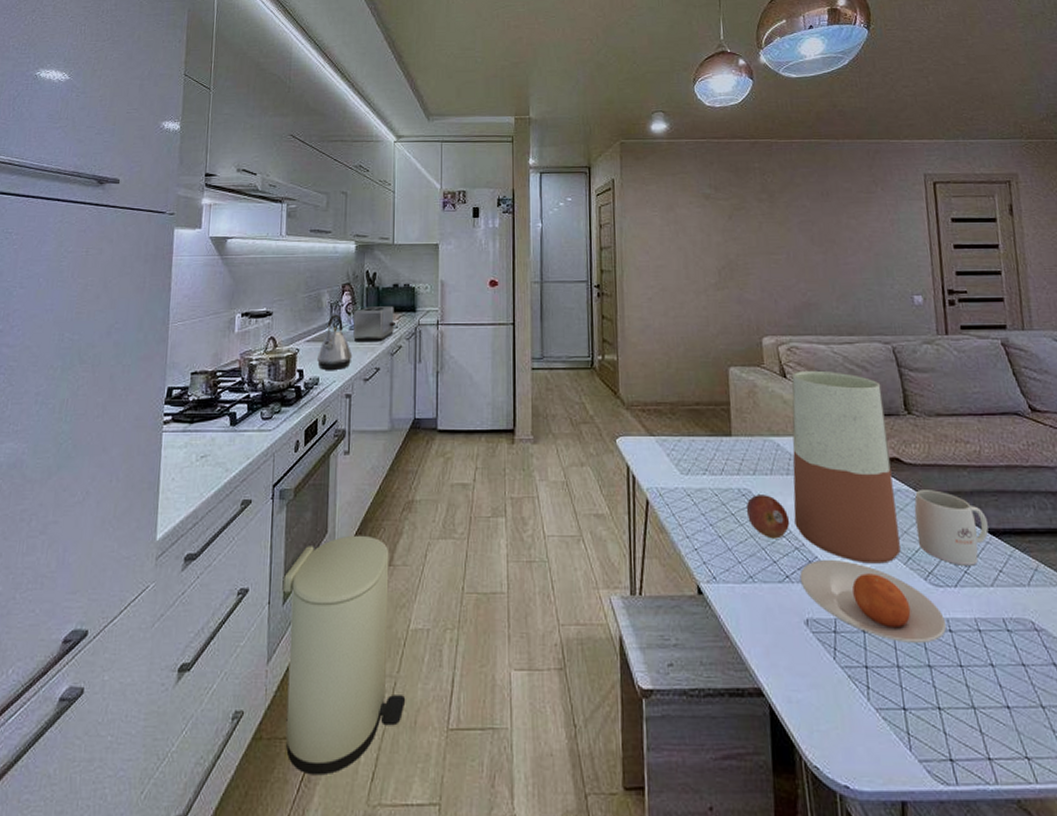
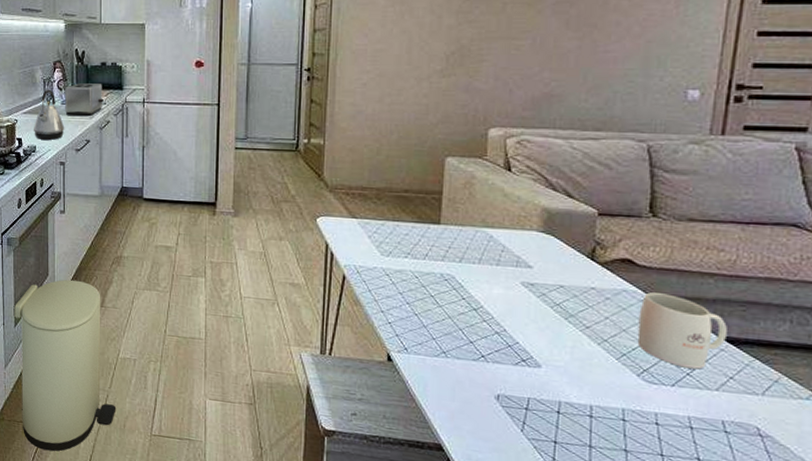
fruit: present [746,495,789,539] -> none [447,281,492,323]
vase: present [791,370,901,564] -> none [498,164,625,357]
plate: present [799,560,947,643] -> none [496,345,654,431]

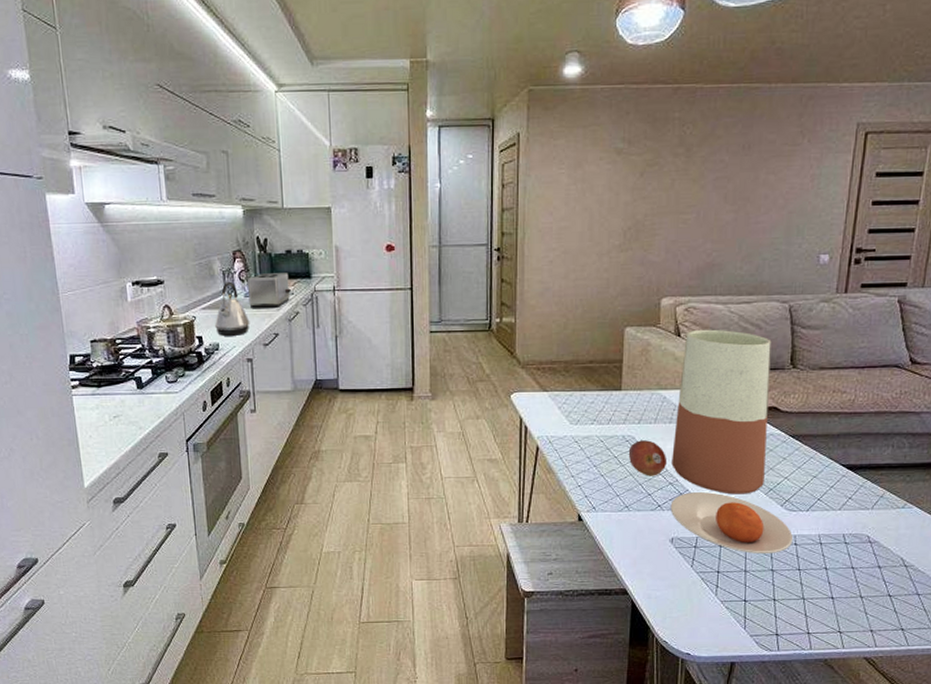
pedal bin: present [14,279,117,451] -> none [206,480,323,656]
fruit: none [447,281,492,323] -> present [628,440,666,476]
plate: none [496,345,654,431] -> present [670,492,794,554]
vase: none [498,164,625,357] -> present [671,329,772,494]
mug: present [637,292,727,370] -> none [781,433,847,495]

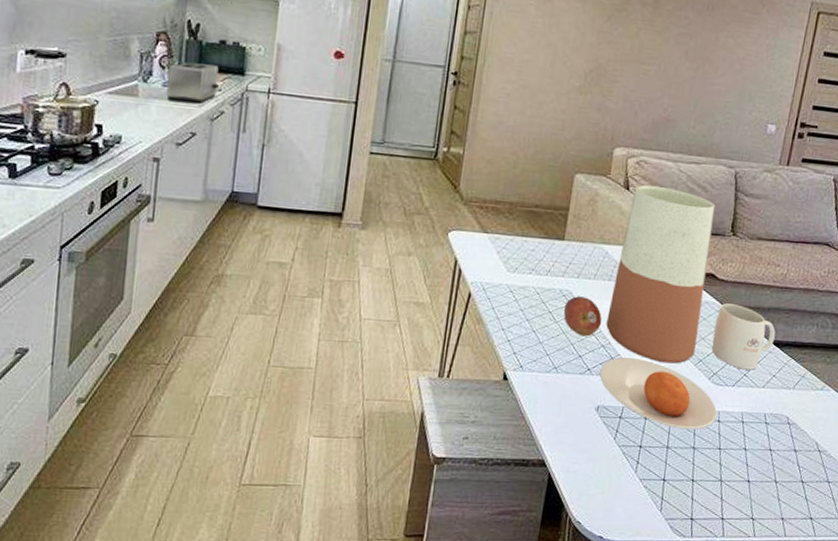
kettle: present [214,281,250,336] -> none [119,65,165,130]
mug: none [781,433,847,495] -> present [711,303,776,370]

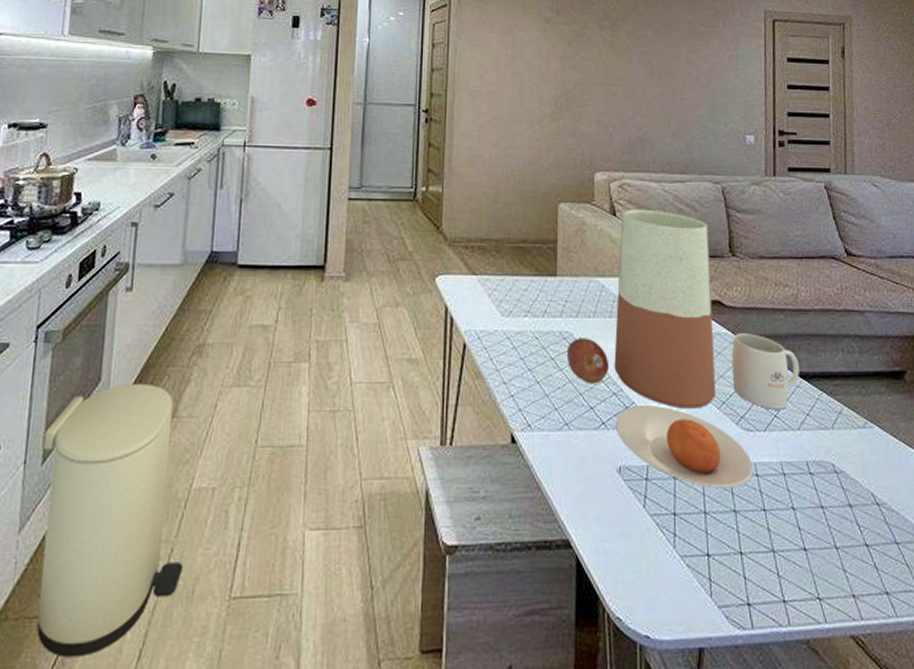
pedal bin: none [66,304,199,521] -> present [36,383,184,658]
toaster: present [166,62,219,104] -> none [144,122,195,163]

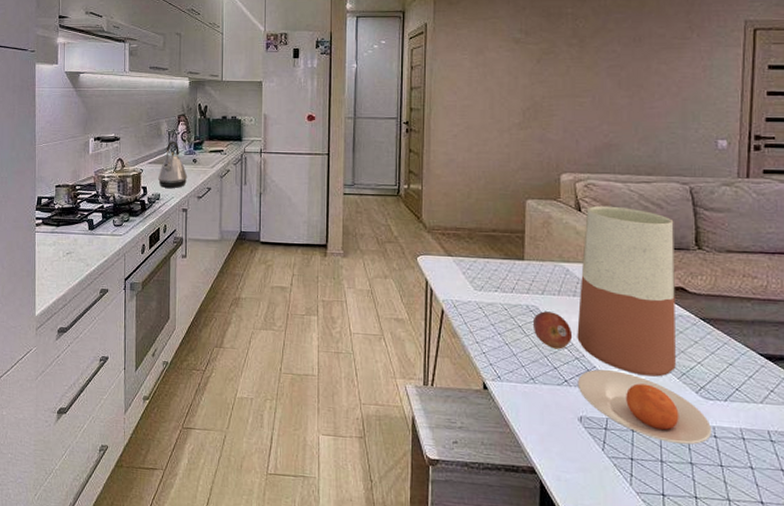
pedal bin: present [36,383,184,658] -> none [136,322,234,497]
kettle: none [98,129,143,194] -> present [157,141,188,188]
mug: present [731,333,799,410] -> none [693,316,765,385]

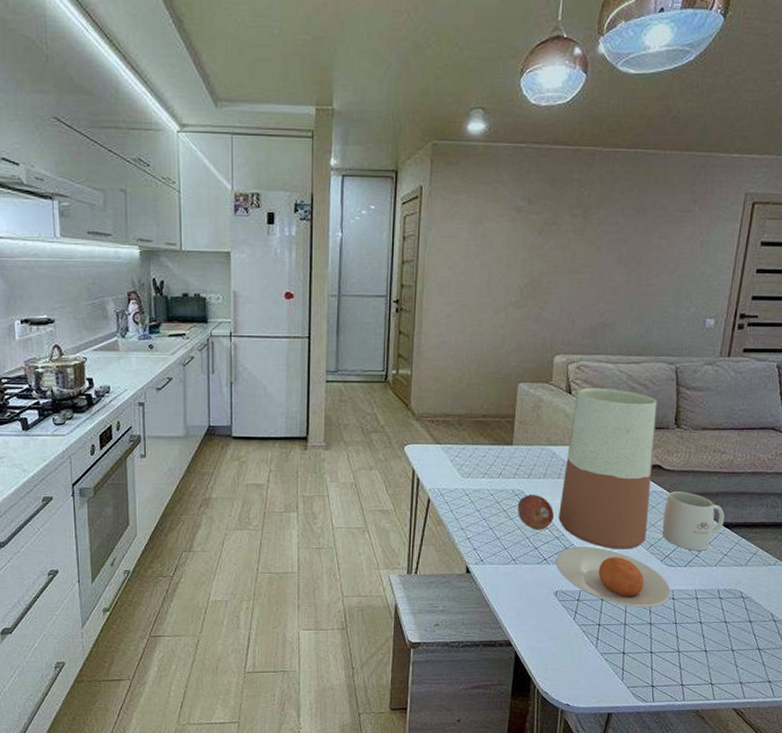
kettle: present [157,141,188,188] -> none [105,323,143,379]
mug: none [693,316,765,385] -> present [662,491,725,551]

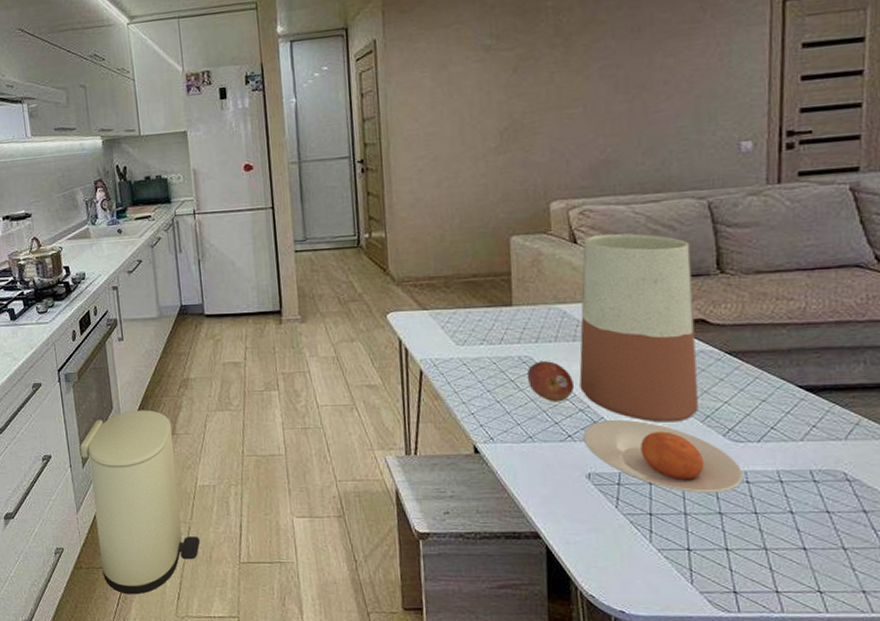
pedal bin: none [91,527,208,705] -> present [80,409,201,595]
mug: present [662,491,725,551] -> none [718,349,805,422]

